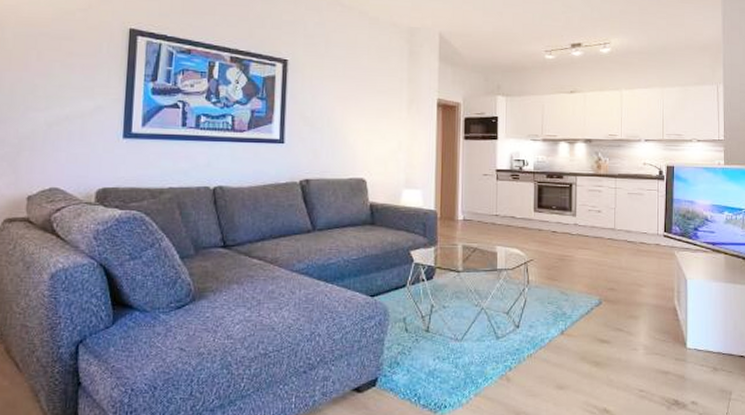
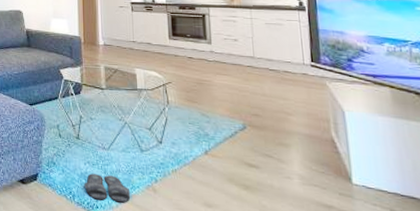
slippers: none [431,369,482,399] -> present [84,173,130,203]

